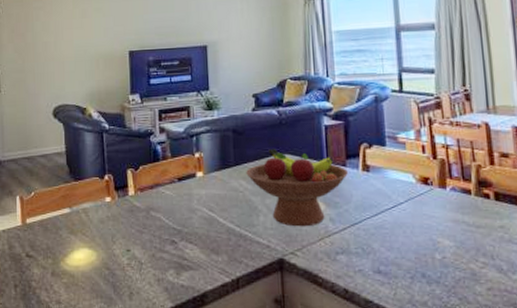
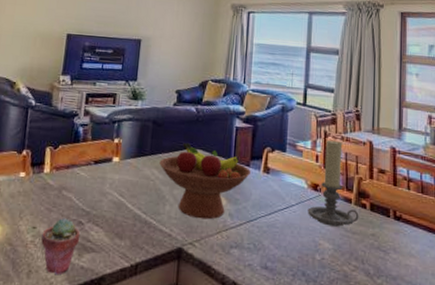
potted succulent: none [137,239,176,295] -> present [41,218,81,275]
candle holder: none [419,126,482,222] -> present [307,140,359,227]

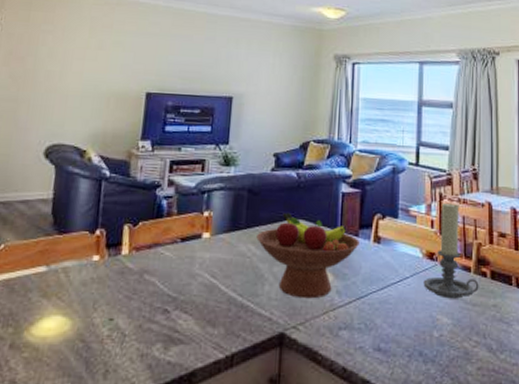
potted succulent: present [41,218,81,275] -> none [119,306,166,374]

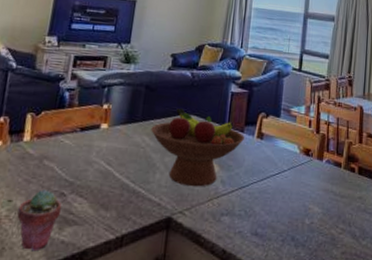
potted succulent: none [119,306,166,374] -> present [17,190,62,252]
candle holder: present [423,202,479,299] -> none [299,105,348,191]

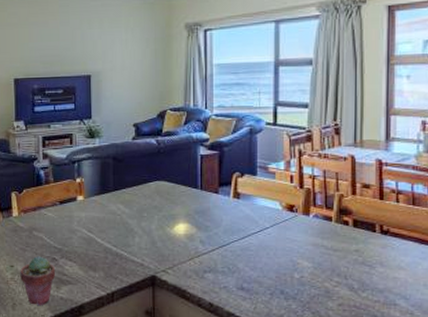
fruit bowl: present [151,107,244,187] -> none [124,175,219,248]

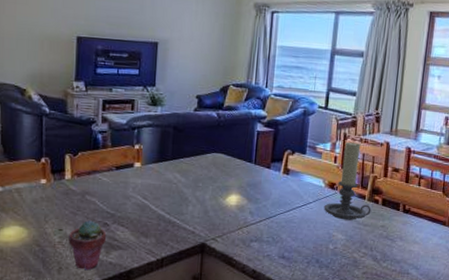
candle holder: none [283,158,341,245] -> present [324,142,371,220]

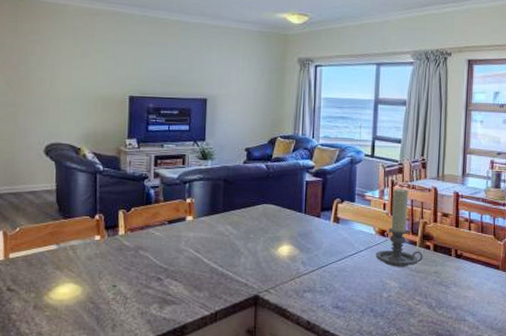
potted succulent: present [68,220,107,271] -> none [122,276,160,327]

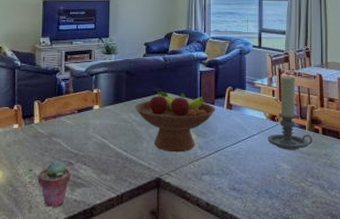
potted succulent: none [122,276,160,327] -> present [38,160,71,209]
fruit bowl: none [233,198,321,268] -> present [135,87,215,152]

